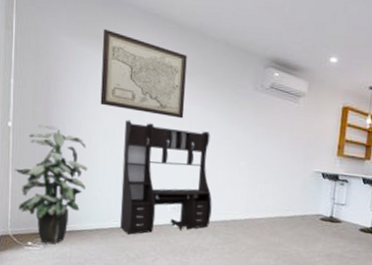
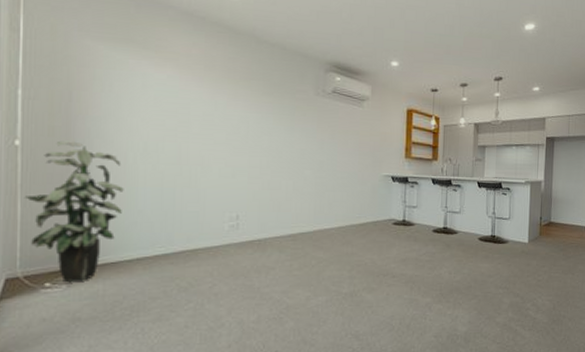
wall art: present [100,28,187,119] -> none [137,31,240,128]
shelving unit: present [120,120,212,235] -> none [167,131,276,261]

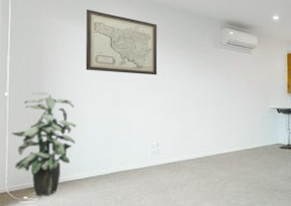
wall art: none [137,31,240,128] -> present [85,9,158,75]

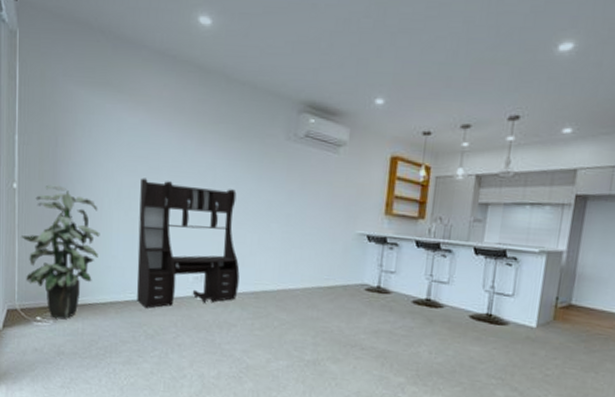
wall art: present [85,9,158,75] -> none [112,74,209,175]
shelving unit: none [107,81,187,179] -> present [136,178,240,308]

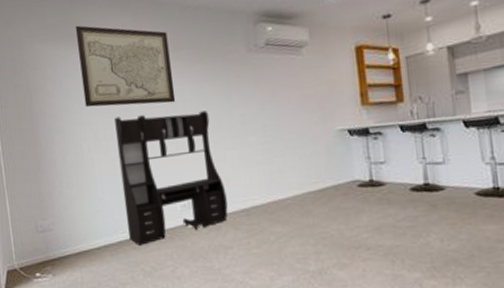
indoor plant: present [20,184,100,318] -> none [10,140,86,272]
wall art: none [112,74,209,175] -> present [75,25,176,108]

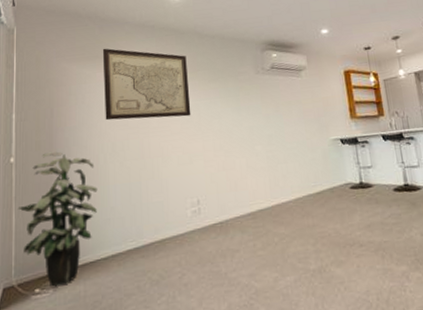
indoor plant: none [10,140,86,272] -> present [17,151,98,287]
shelving unit: present [115,110,228,246] -> none [133,123,236,253]

